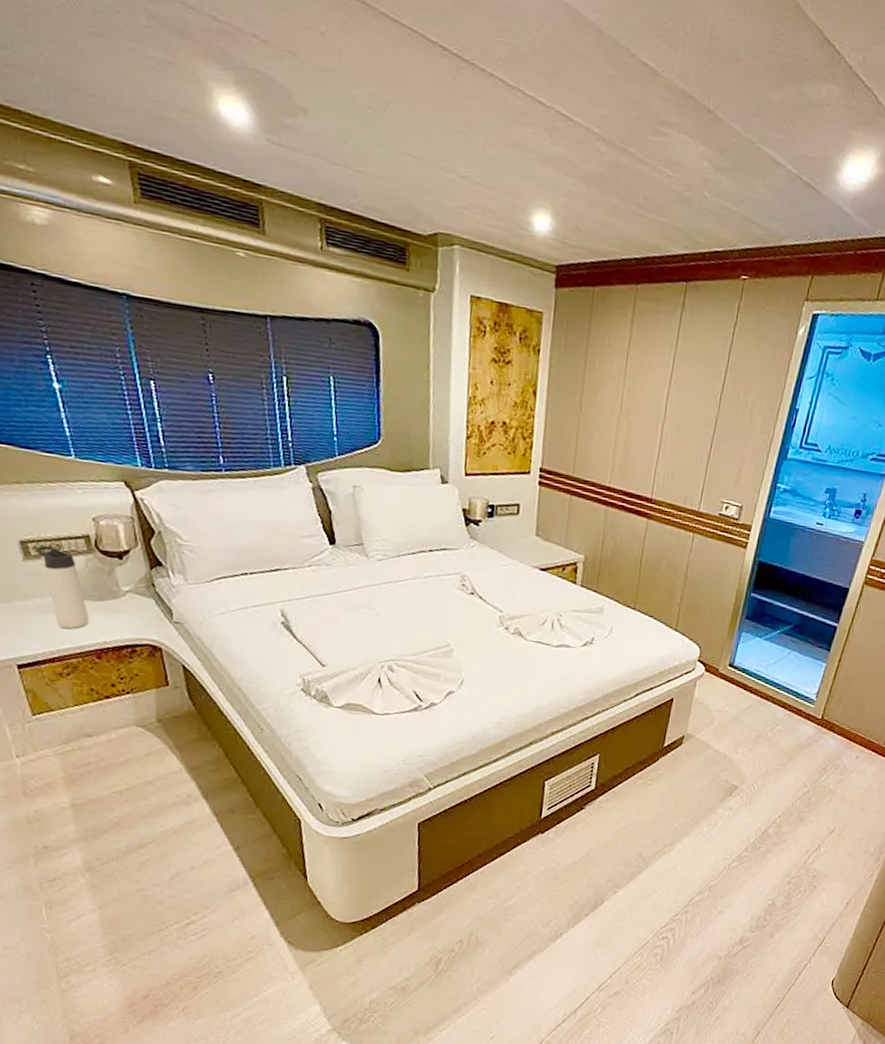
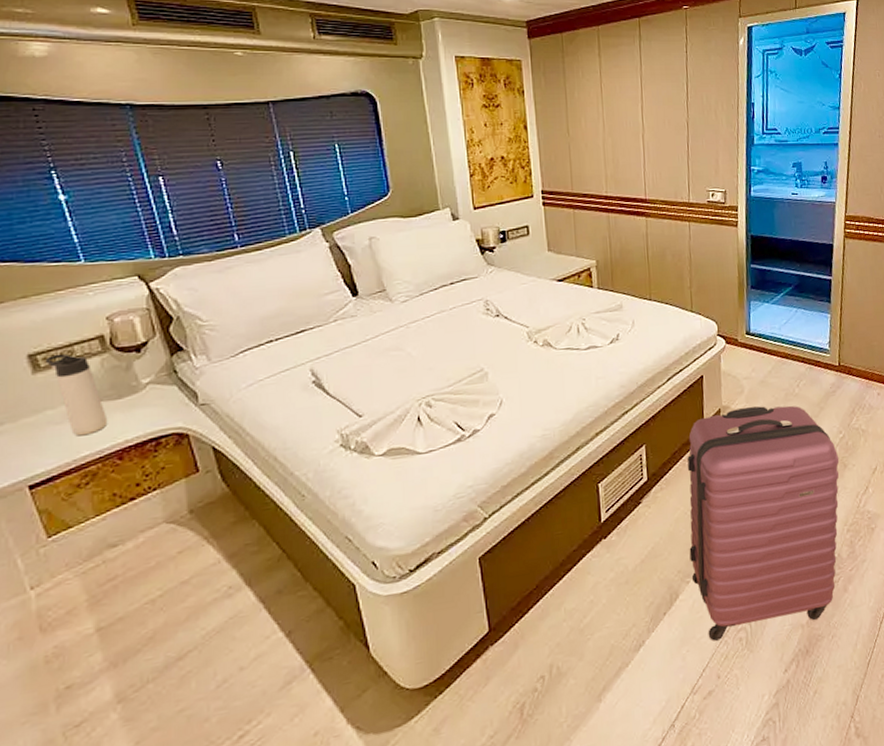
suitcase: none [620,739,798,955] -> present [687,405,840,641]

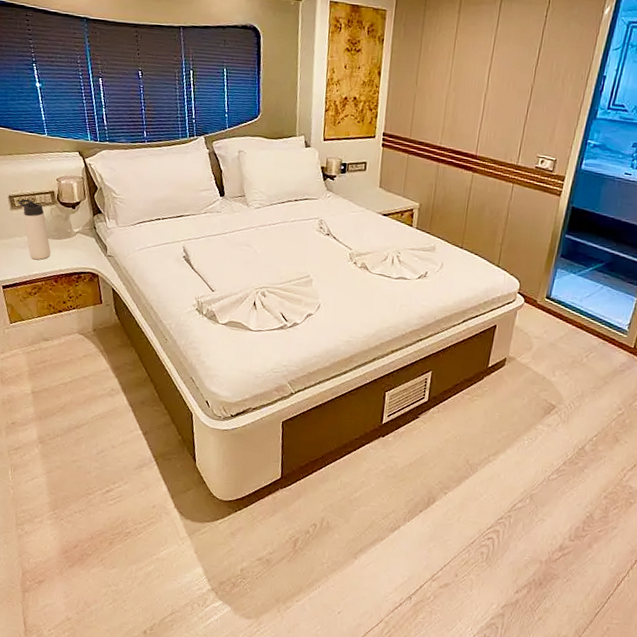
suitcase: present [687,405,840,641] -> none [449,362,613,561]

